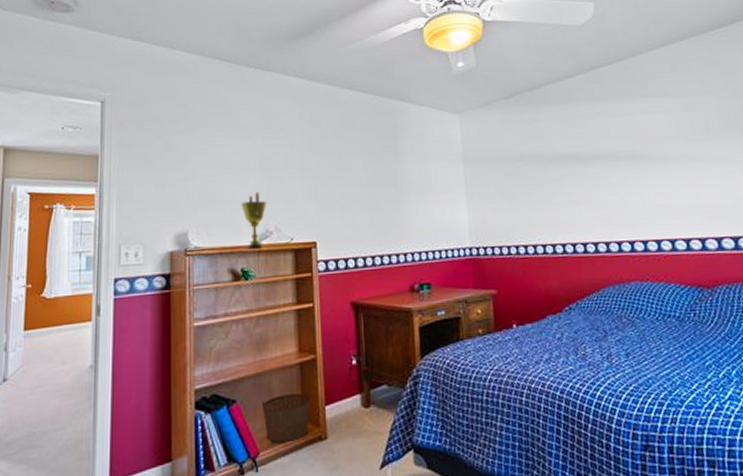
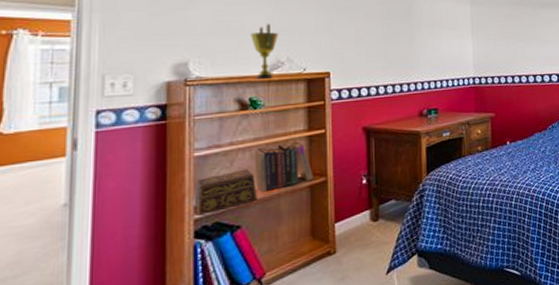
decorative box: none [194,341,250,386] -> present [194,168,257,216]
books: none [246,314,303,367] -> present [254,141,313,193]
basket: present [262,390,311,444] -> none [270,210,320,263]

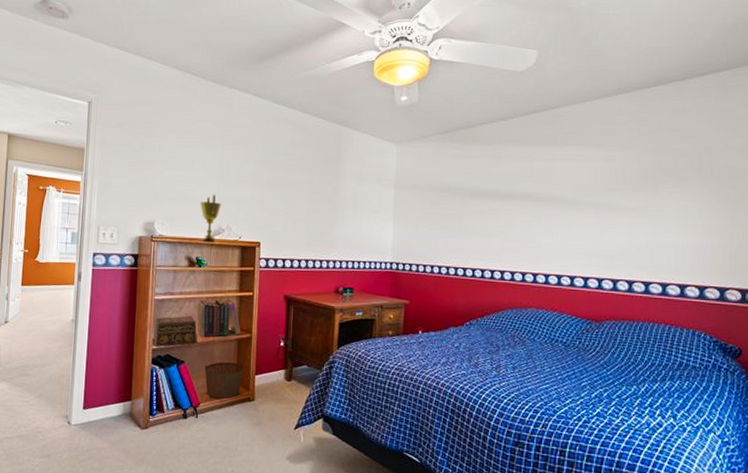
basket: none [270,210,320,263] -> present [205,361,244,400]

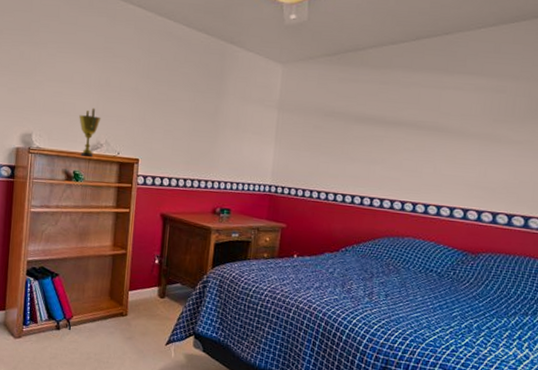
decorative box: present [152,315,198,347] -> none [27,229,73,259]
books: present [196,299,241,338] -> none [72,214,116,252]
basket: present [205,361,244,400] -> none [79,276,118,313]

